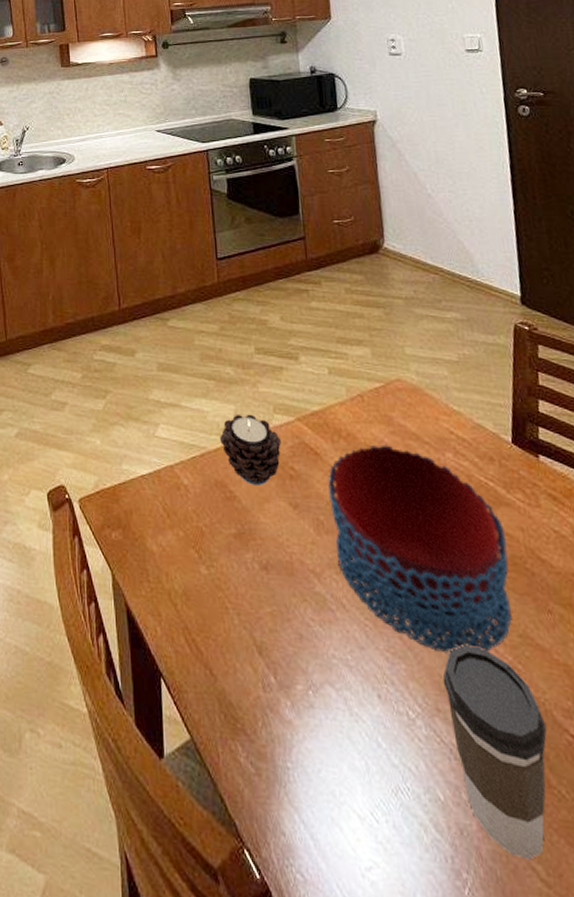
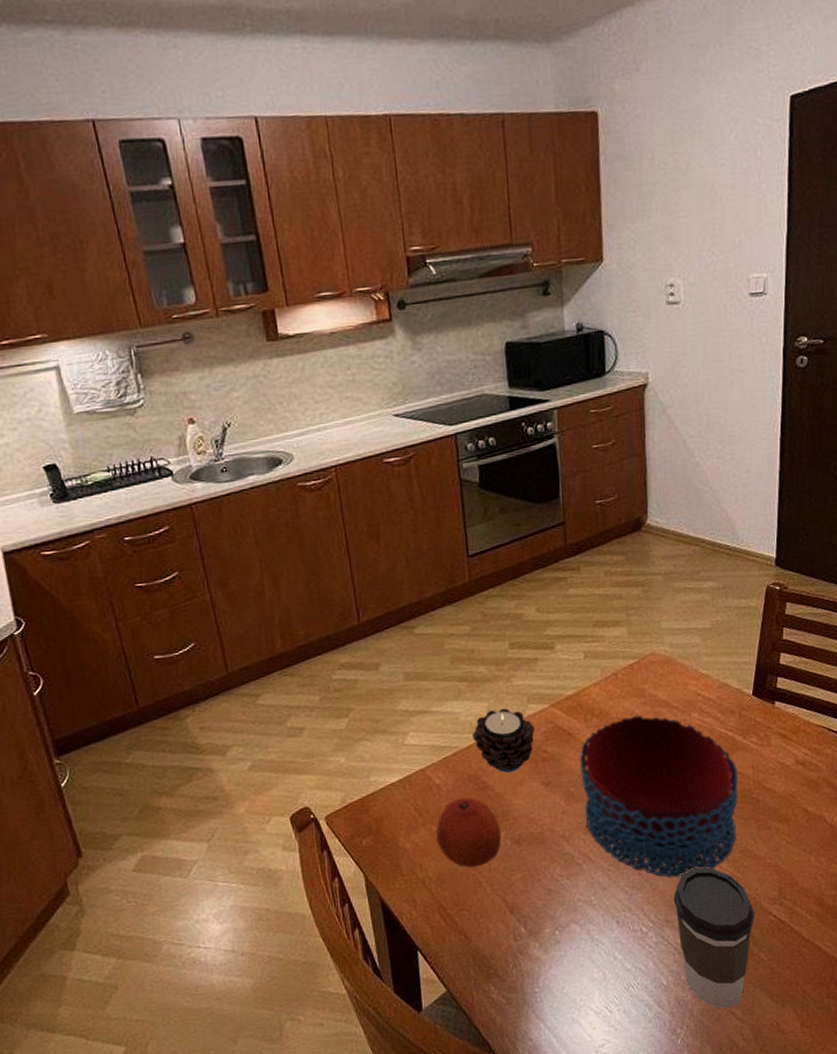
fruit: none [183,504,249,589] -> present [436,797,502,868]

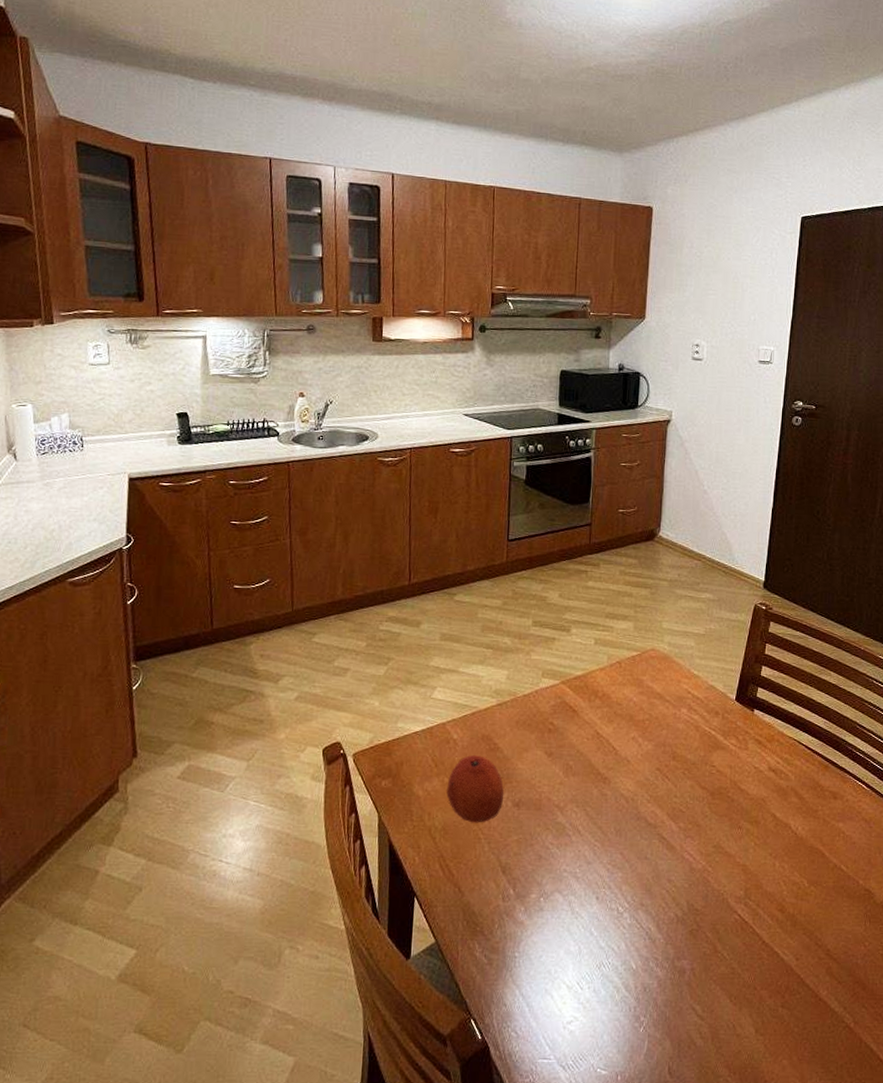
candle: present [471,708,535,773] -> none [490,678,545,738]
bowl: present [579,715,738,878] -> none [579,703,717,863]
coffee cup: present [673,867,754,1009] -> none [649,856,721,1003]

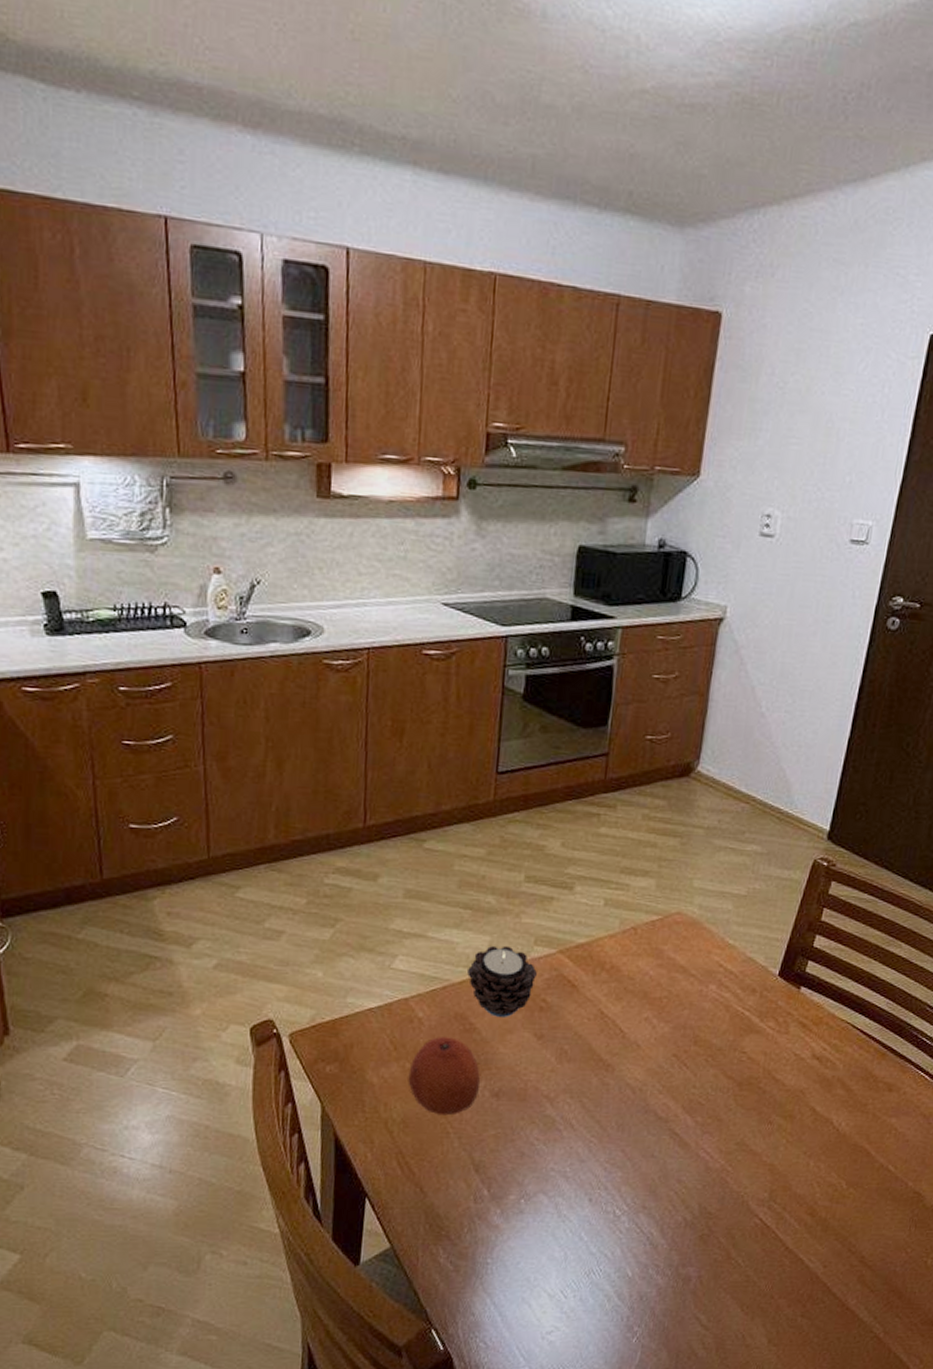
candle: none [490,678,545,738] -> present [466,945,537,1017]

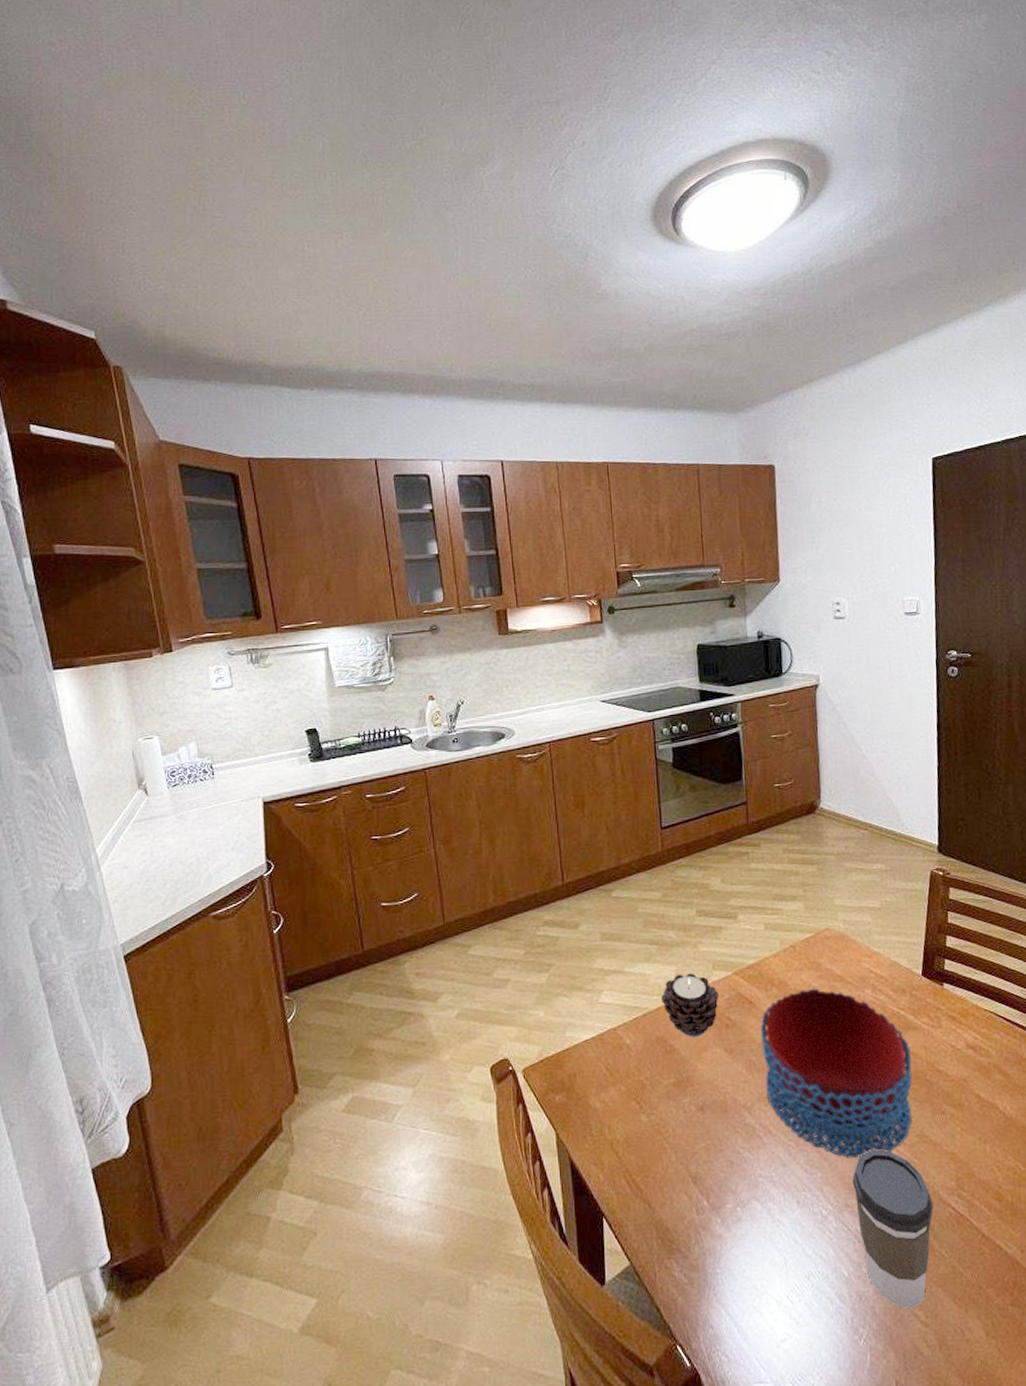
fruit: present [408,1037,481,1116] -> none [625,1059,687,1133]
bowl: none [575,977,748,1162] -> present [760,988,912,1159]
coffee cup: none [653,1154,740,1312] -> present [852,1149,933,1309]

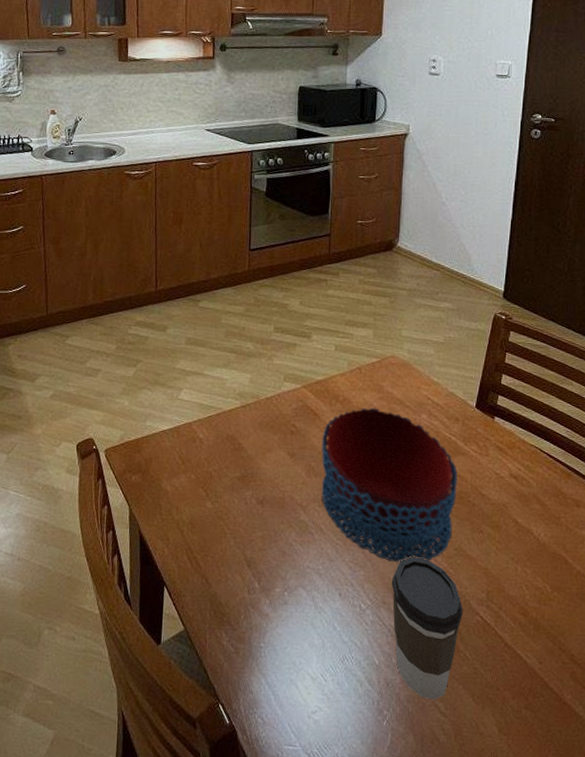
candle: present [660,973,719,1037] -> none [234,382,287,439]

